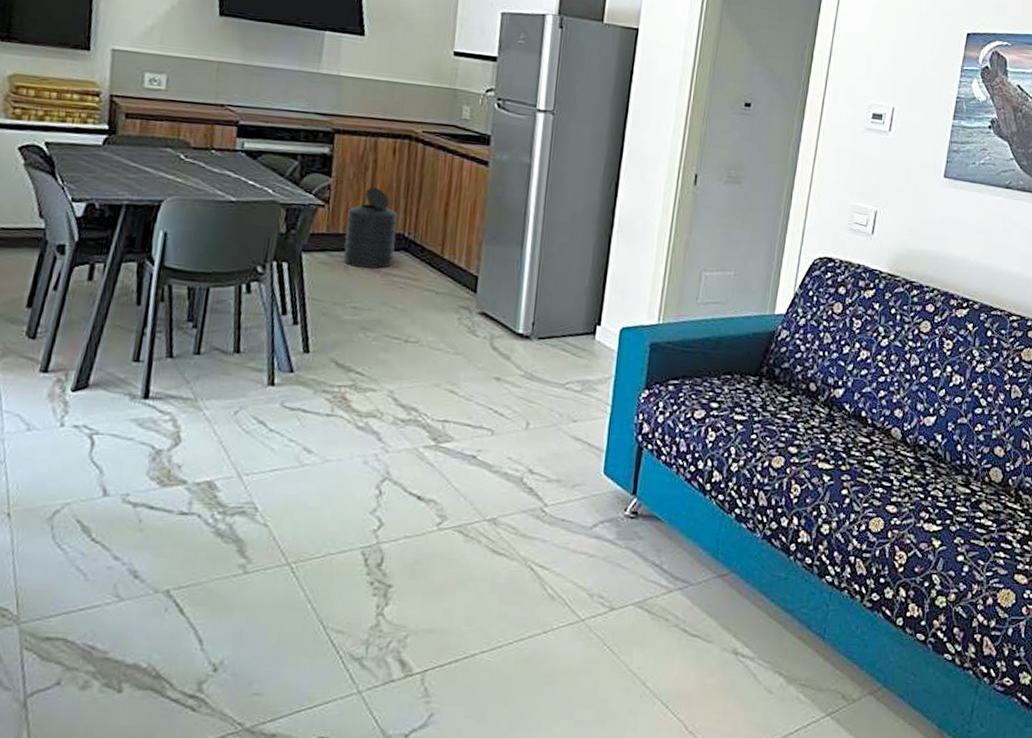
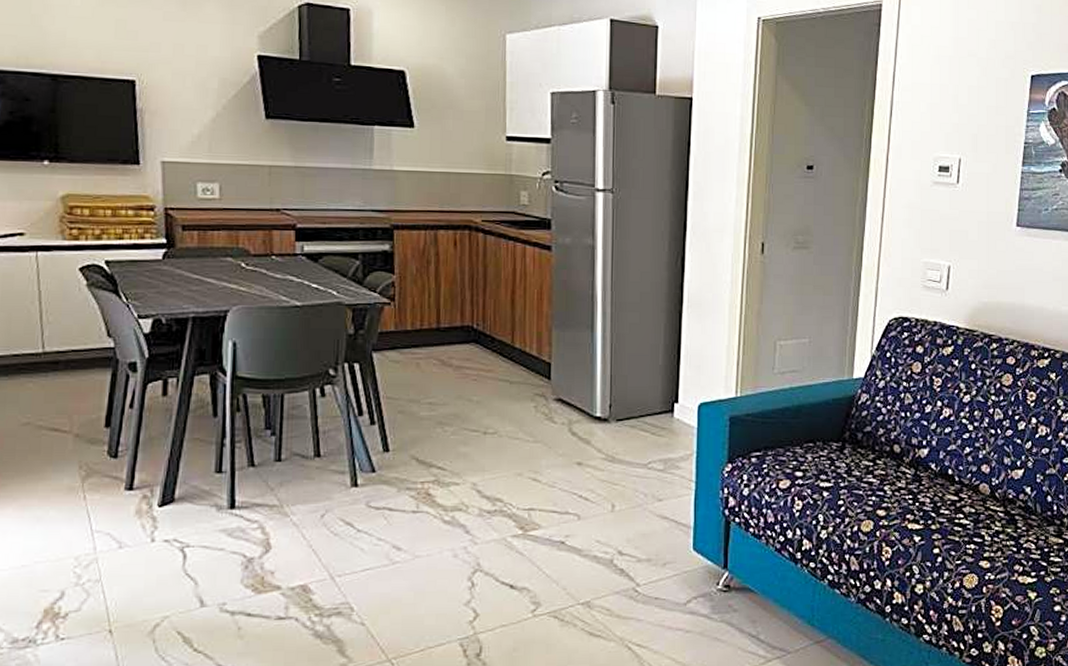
trash can: present [343,187,398,269] -> none [413,281,465,363]

